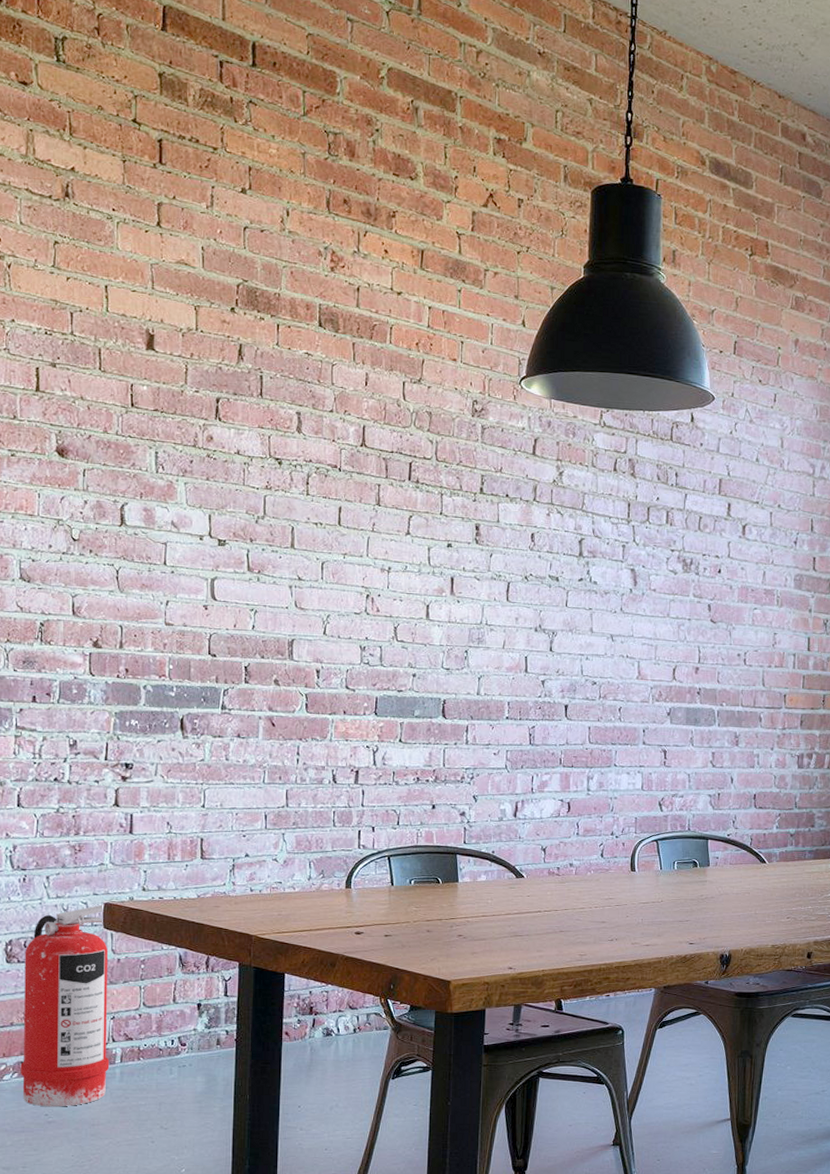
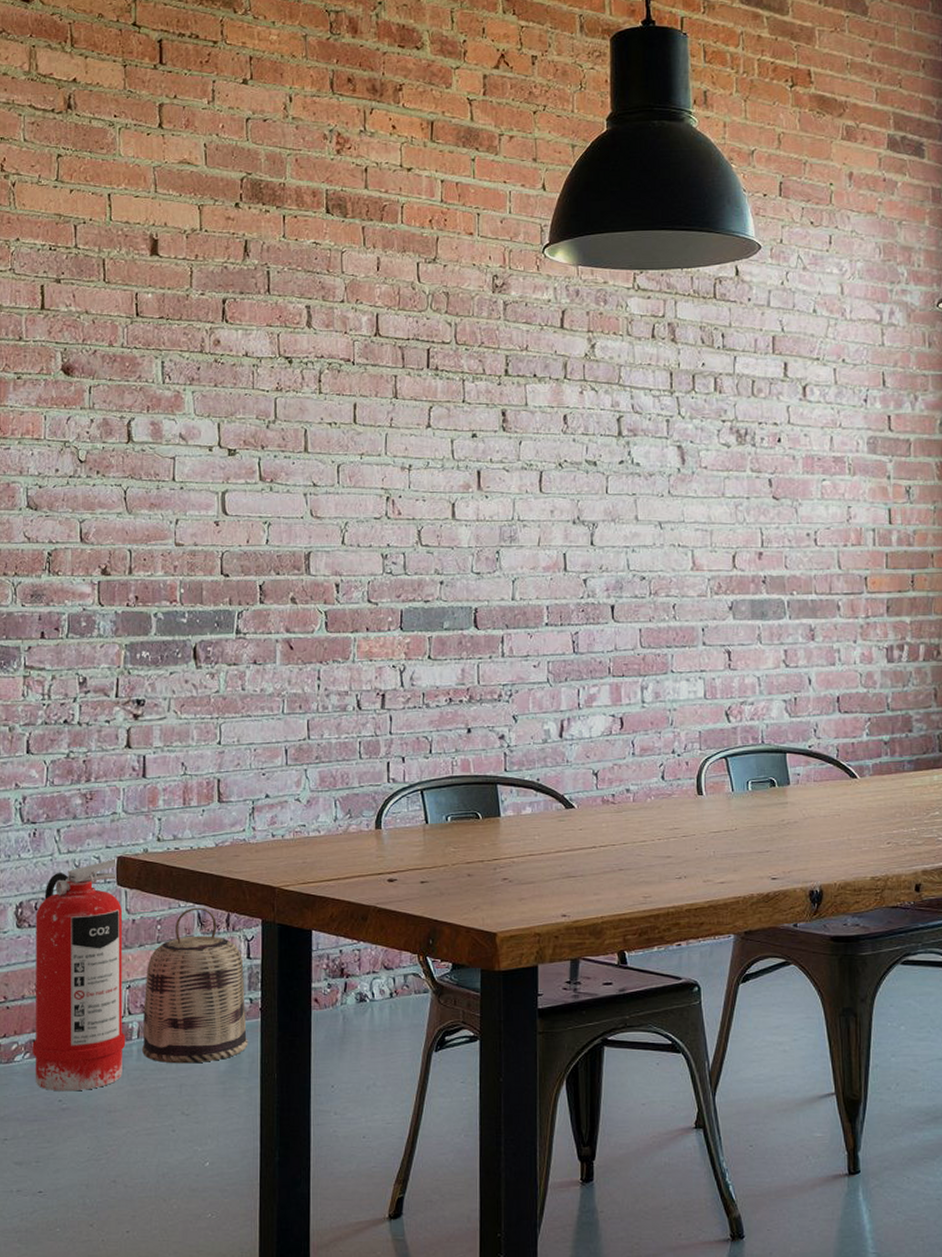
basket: none [125,950,224,1085] -> present [142,907,248,1064]

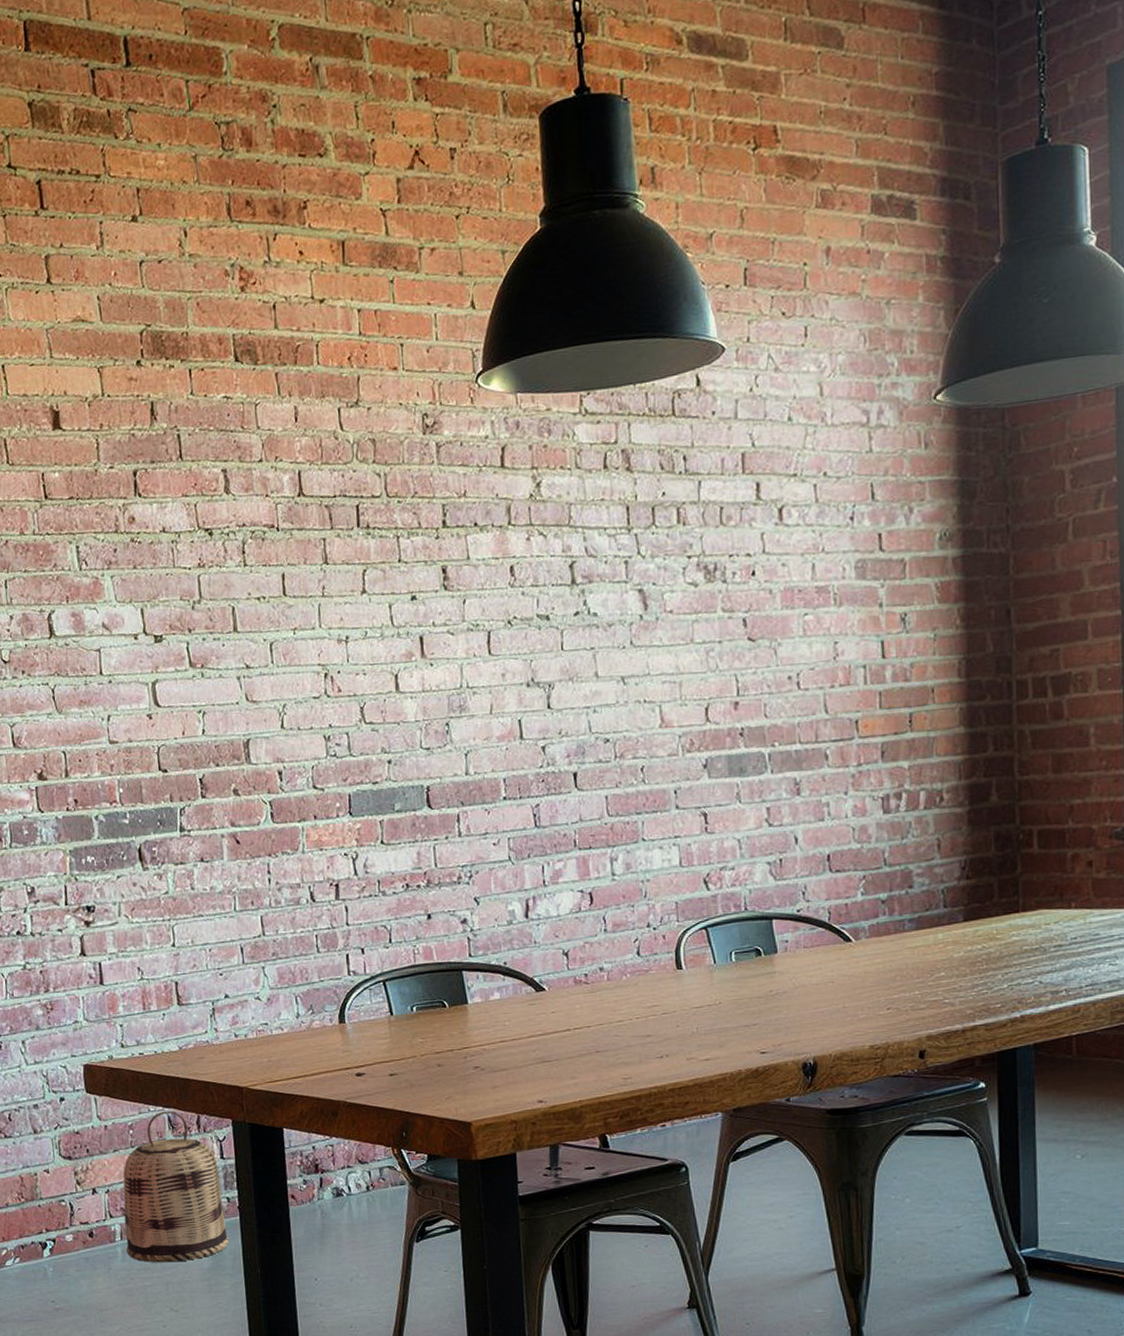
fire extinguisher: present [32,858,126,1092] -> none [10,1066,110,1293]

